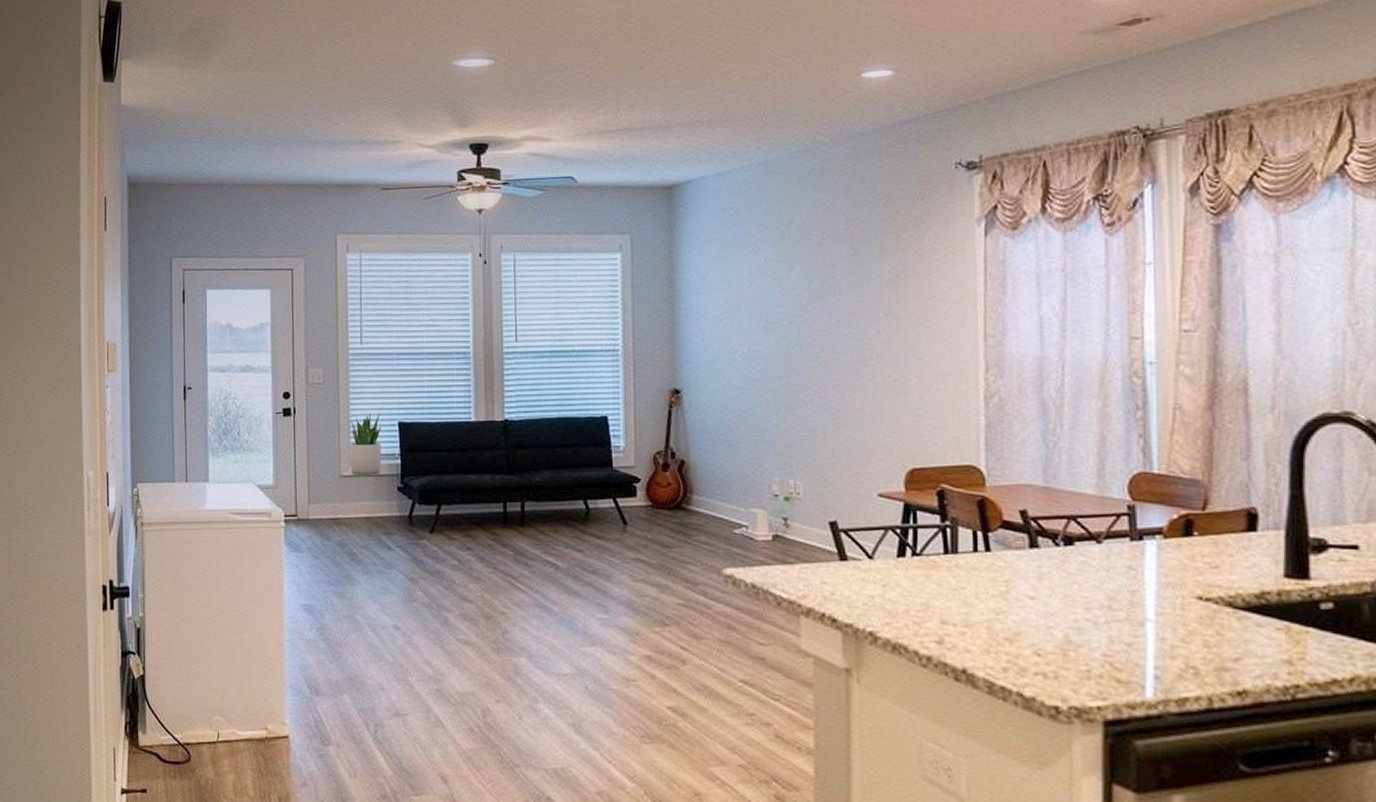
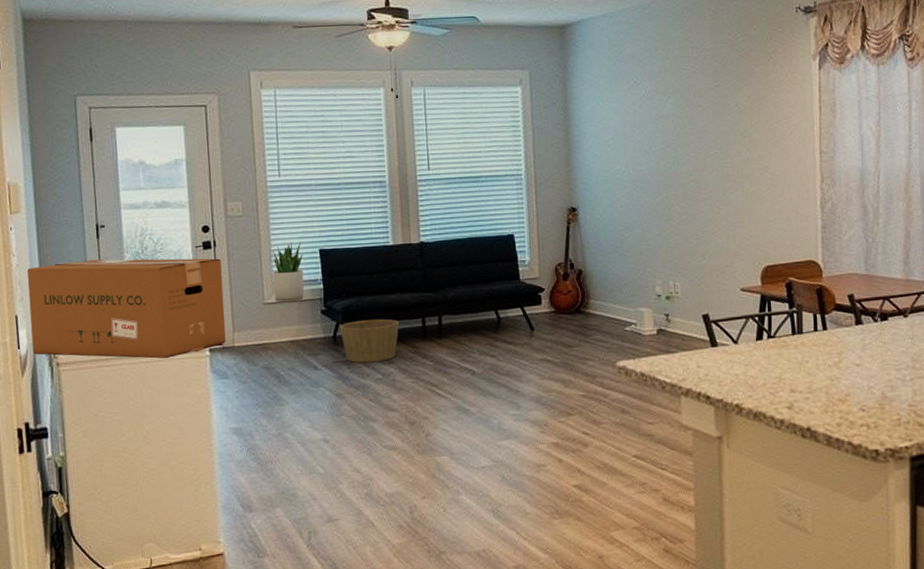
box: none [119,421,302,527] -> present [27,258,226,359]
basket: none [416,500,478,547] -> present [340,319,399,363]

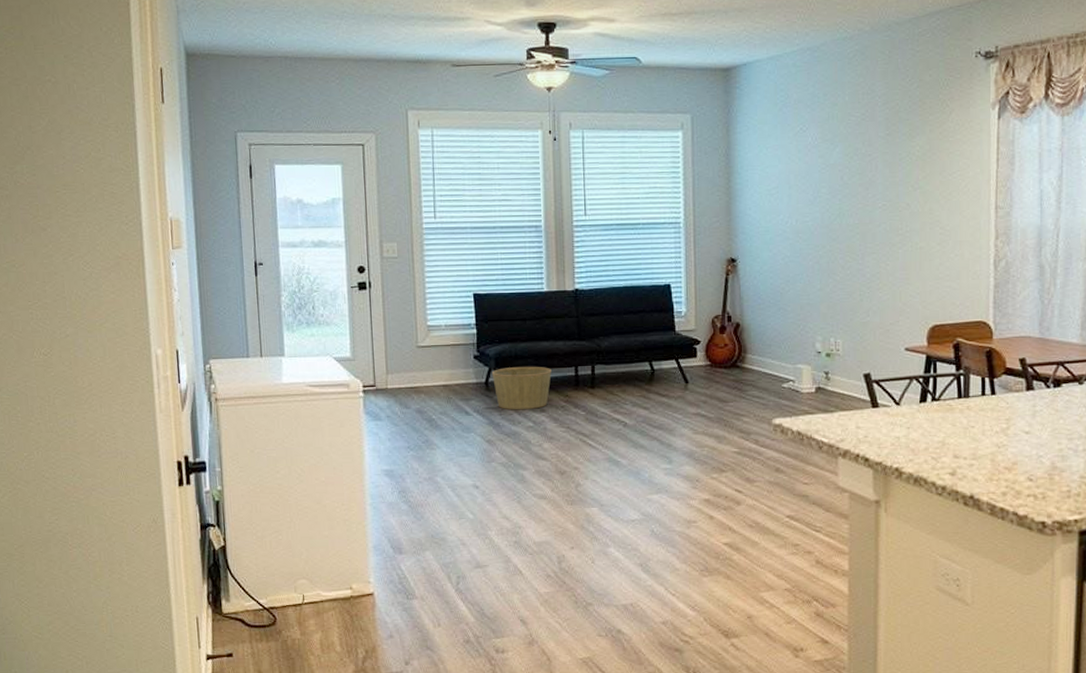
box: present [27,258,226,359] -> none [187,297,380,399]
planter: present [272,242,305,303] -> none [426,285,458,346]

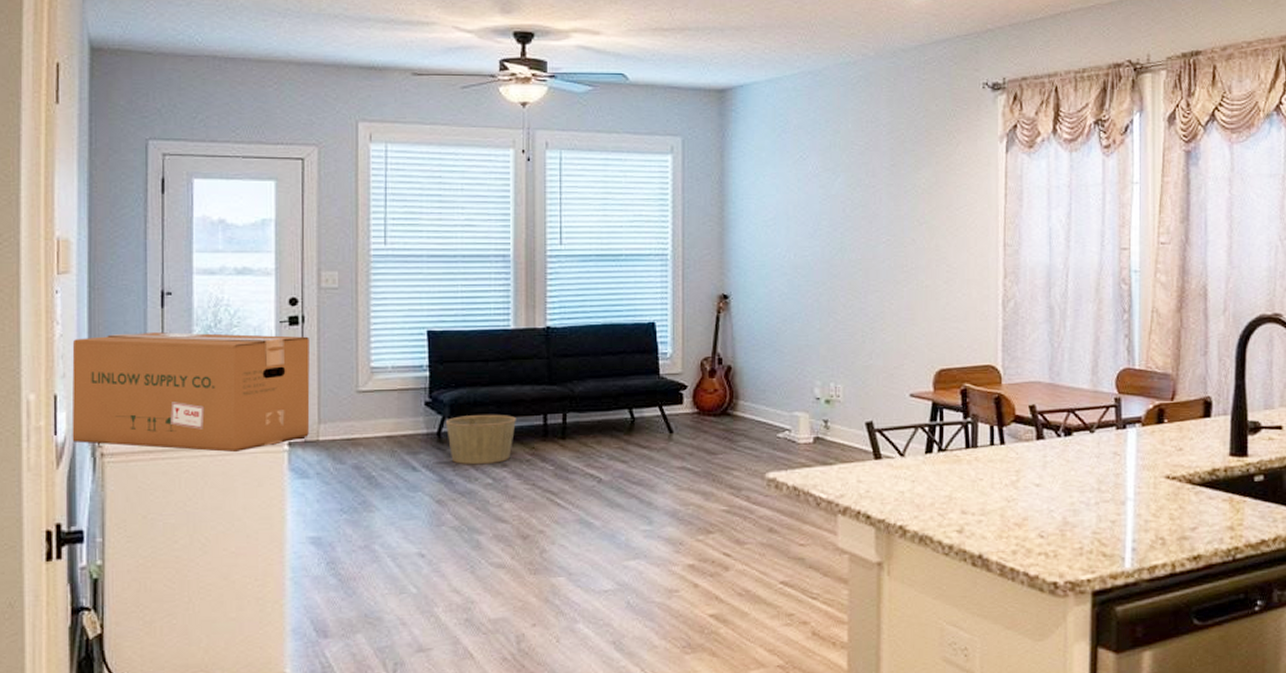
box: none [187,297,380,399] -> present [72,332,310,453]

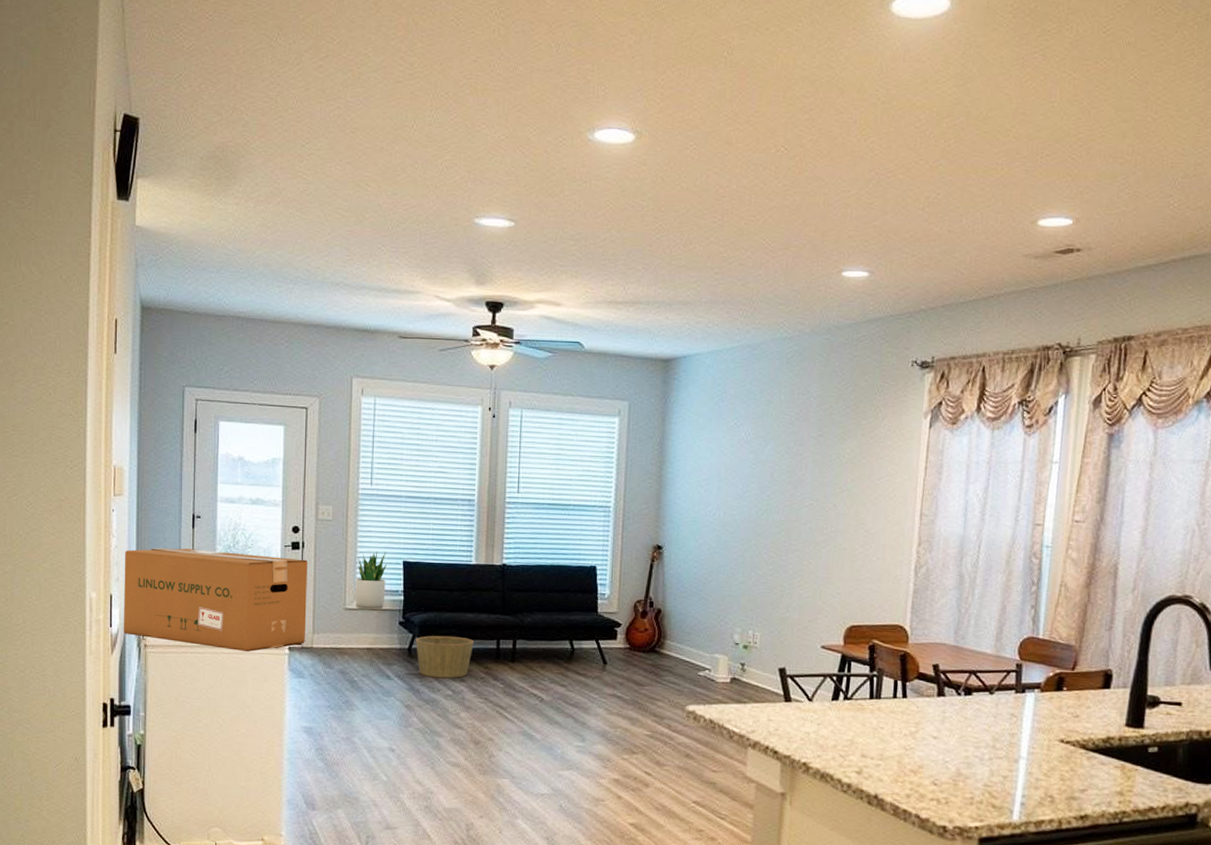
planter: none [369,321,408,391] -> present [355,551,388,610]

